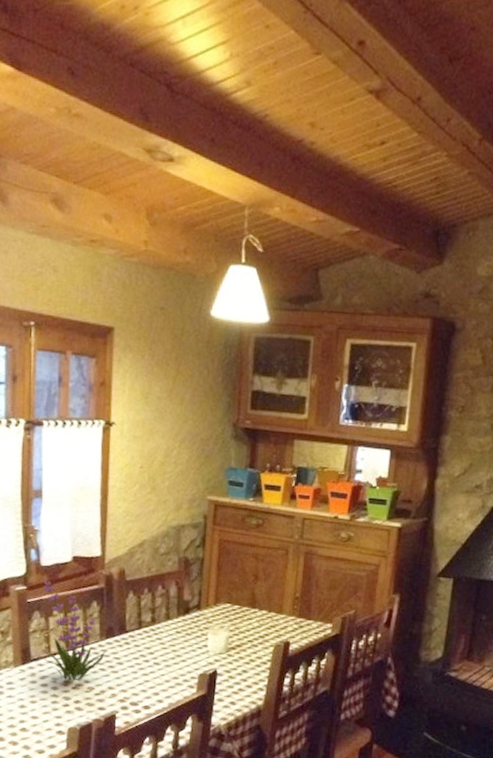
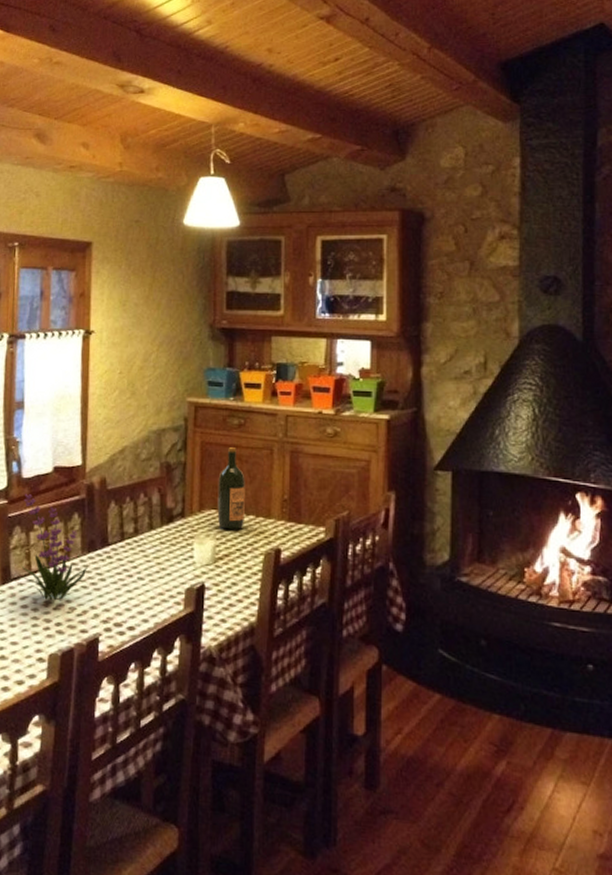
wine bottle: none [232,546,260,624] -> present [217,447,245,530]

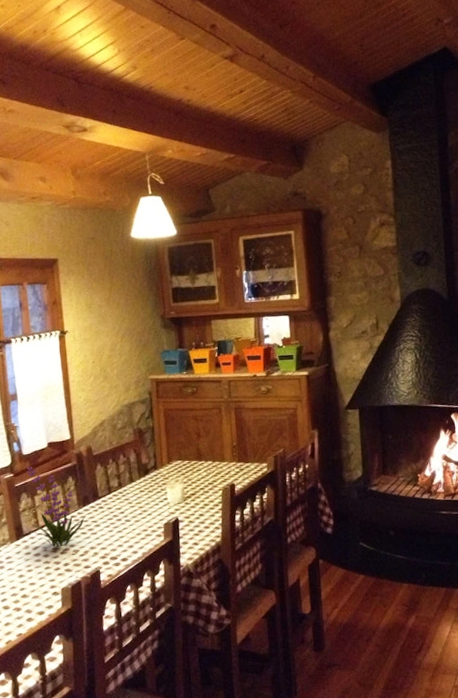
wine bottle: present [217,447,245,530] -> none [180,411,204,475]

